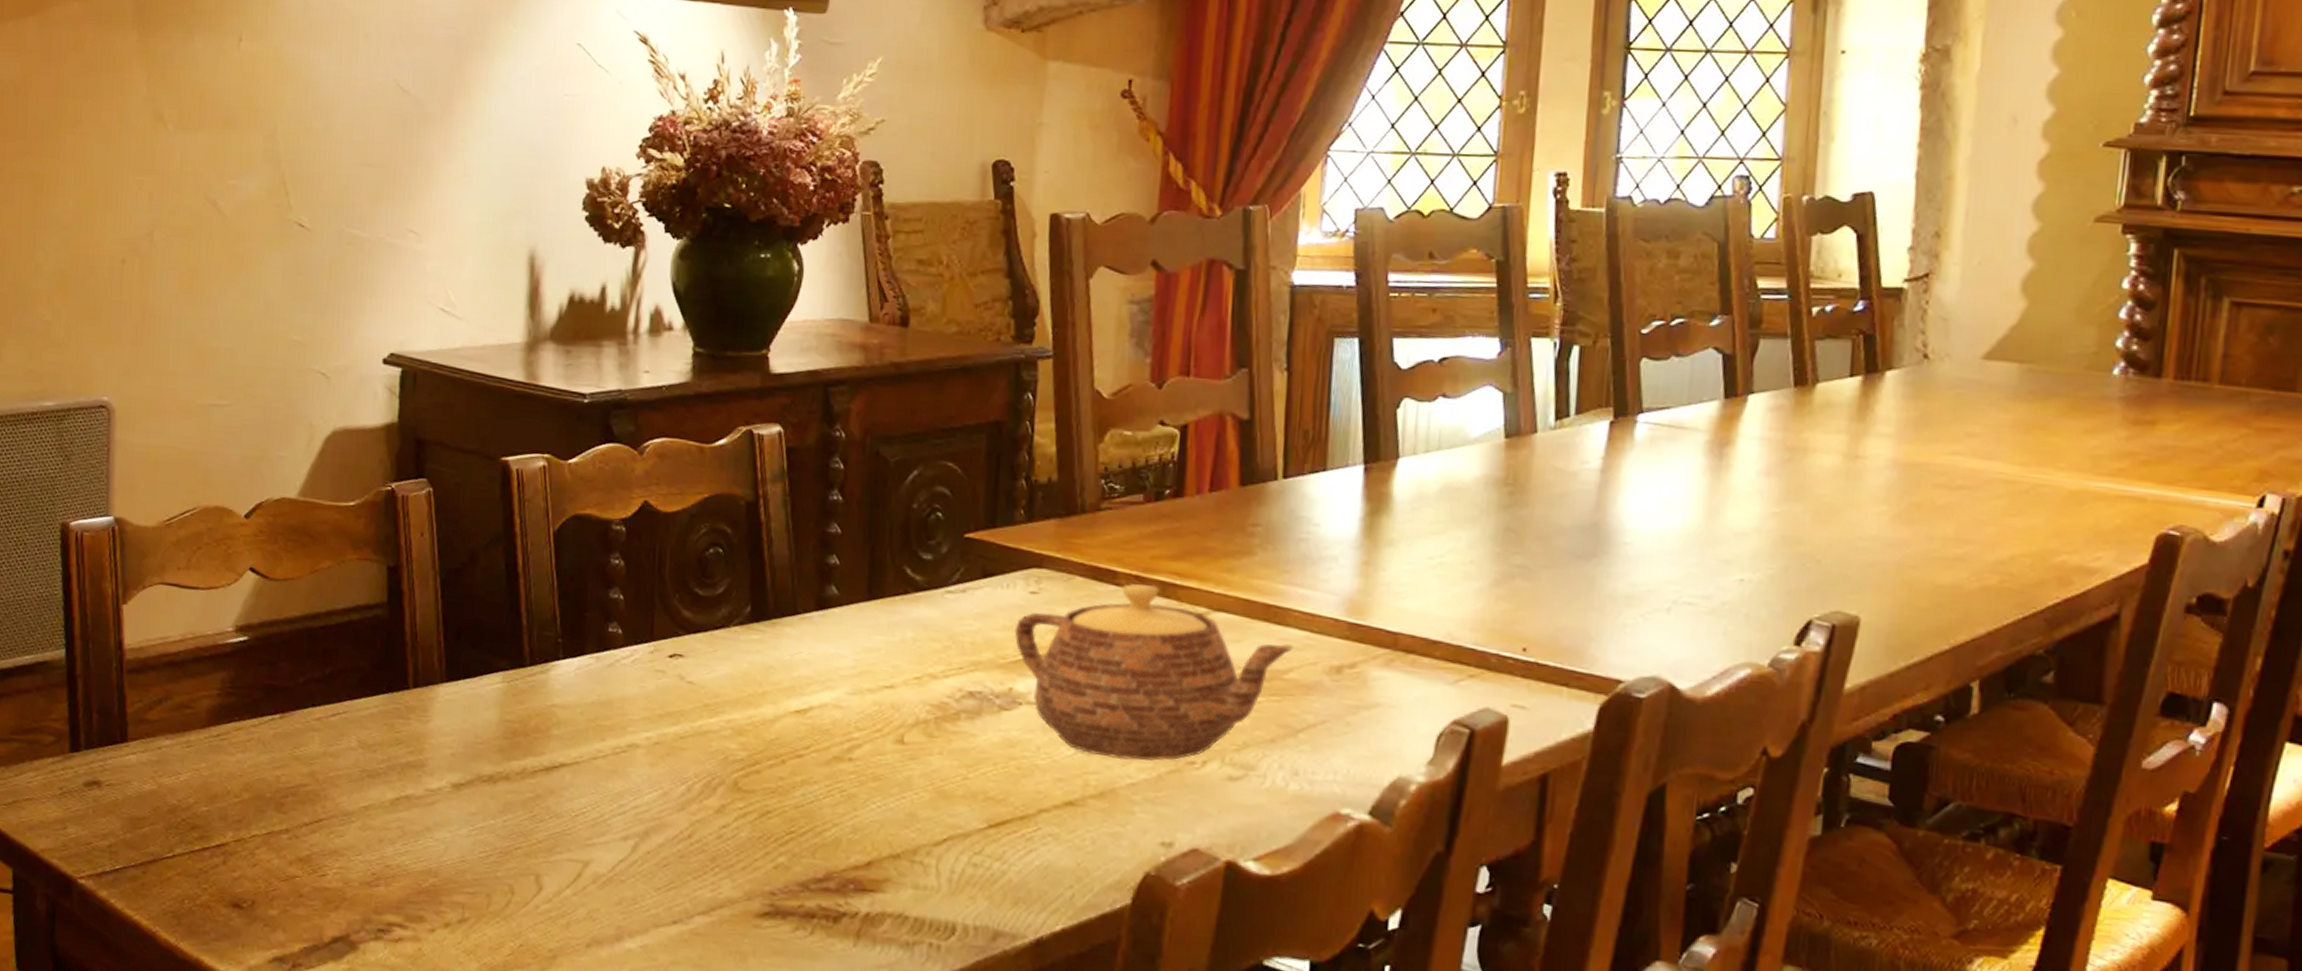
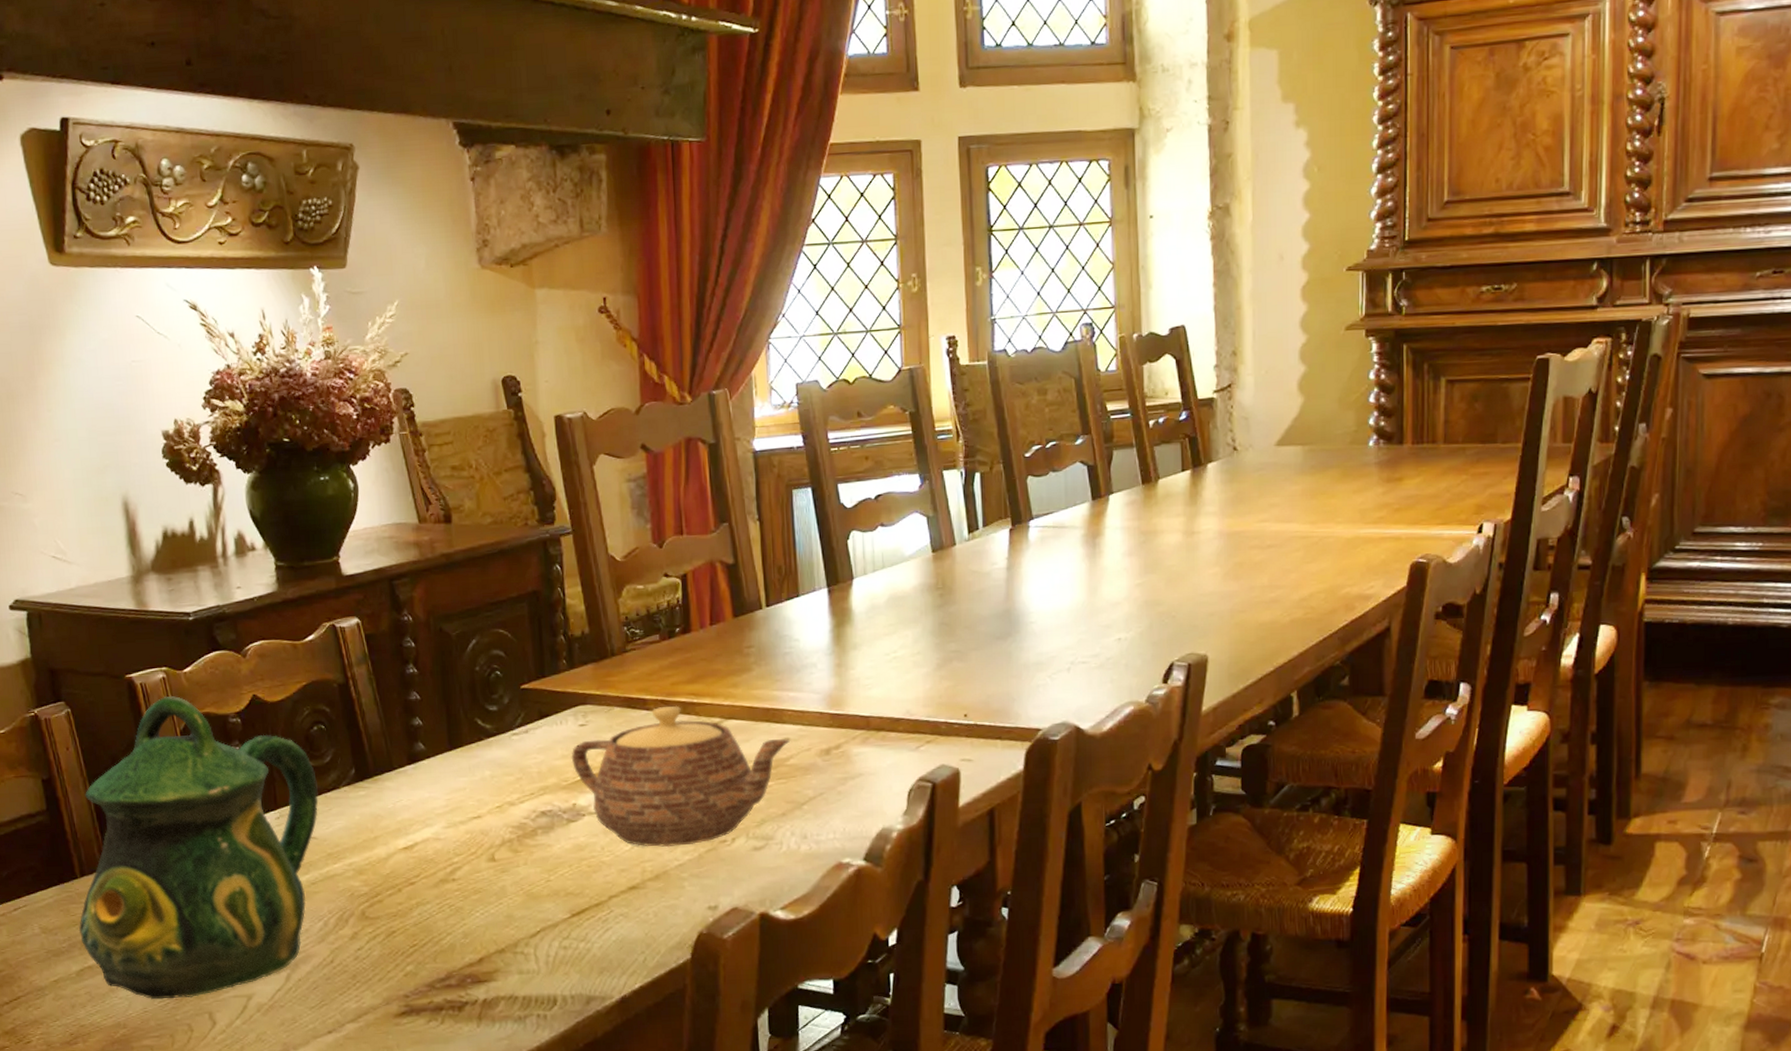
ceramic pitcher: none [401,488,705,854] -> present [78,695,319,1000]

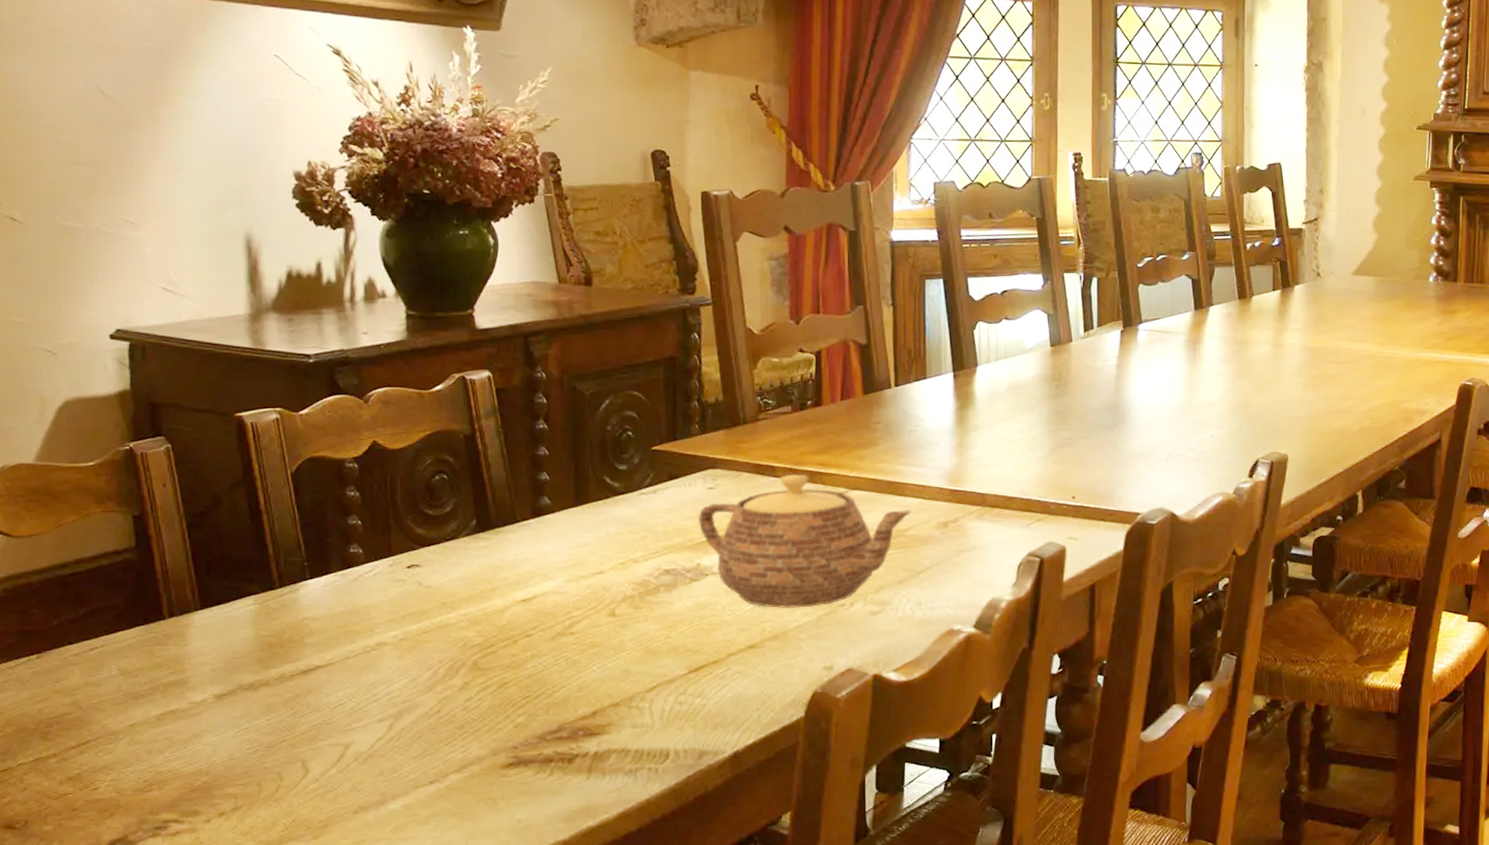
ceramic pitcher: present [78,695,319,1000] -> none [162,437,437,747]

